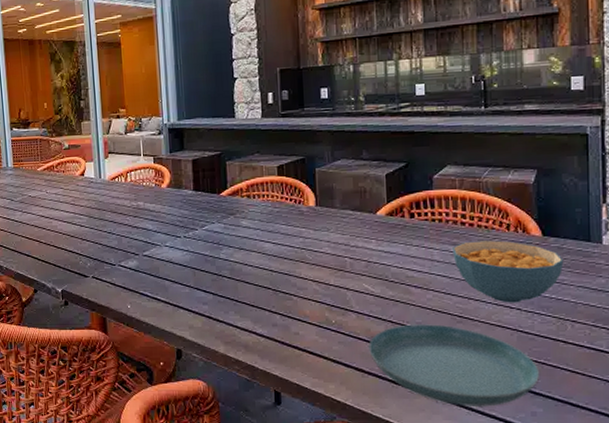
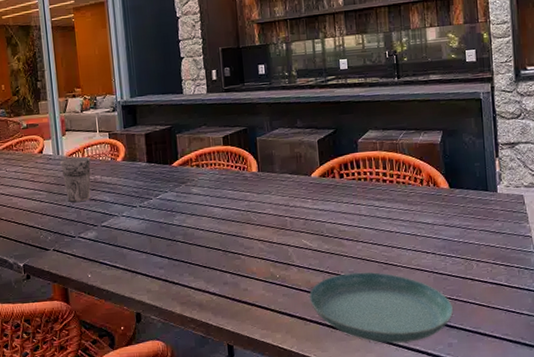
cup: none [102,182,134,230] -> present [60,157,91,203]
cereal bowl: present [453,240,564,303] -> none [377,194,468,249]

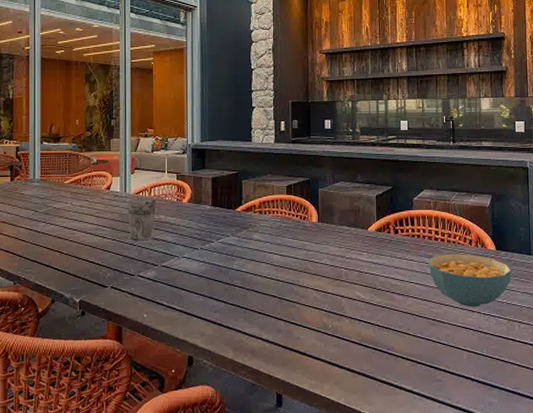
saucer: present [309,272,454,344] -> none [359,327,495,401]
cereal bowl: none [377,194,468,249] -> present [428,254,512,308]

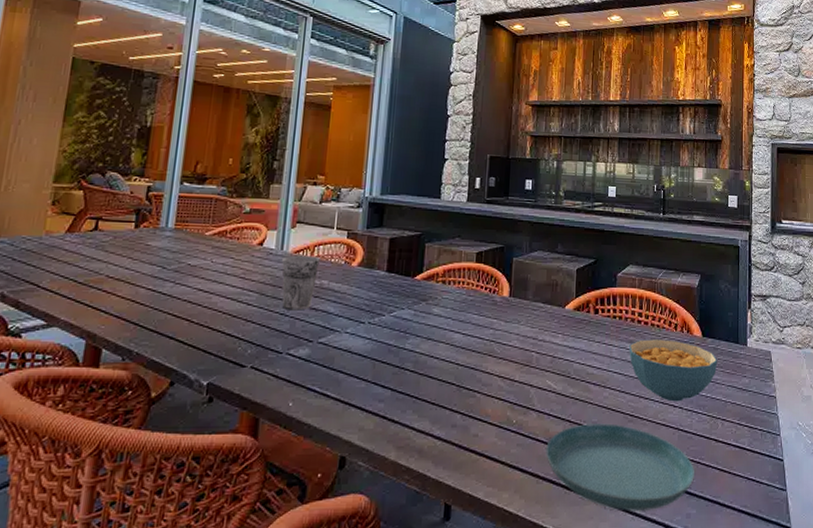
saucer: none [359,327,495,401] -> present [546,423,695,512]

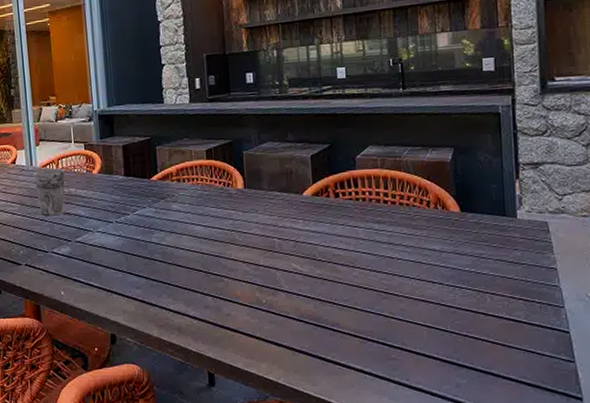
saucer: present [546,423,695,512] -> none [298,301,463,382]
cereal bowl: present [629,339,718,402] -> none [376,217,482,278]

